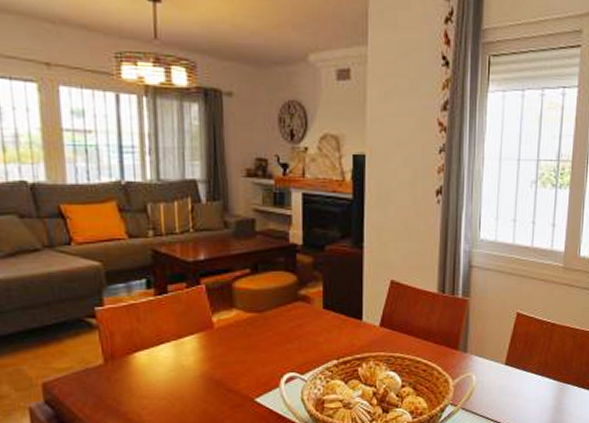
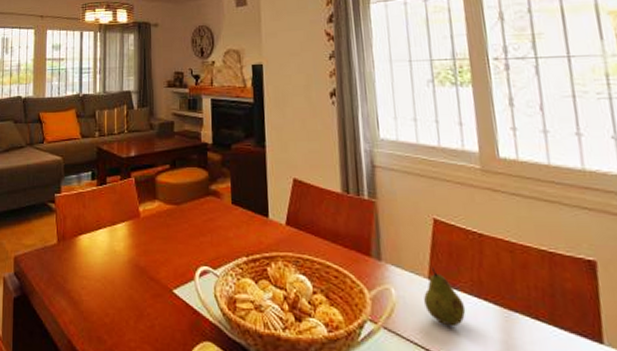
fruit: none [499,355,531,401] -> present [424,267,466,327]

